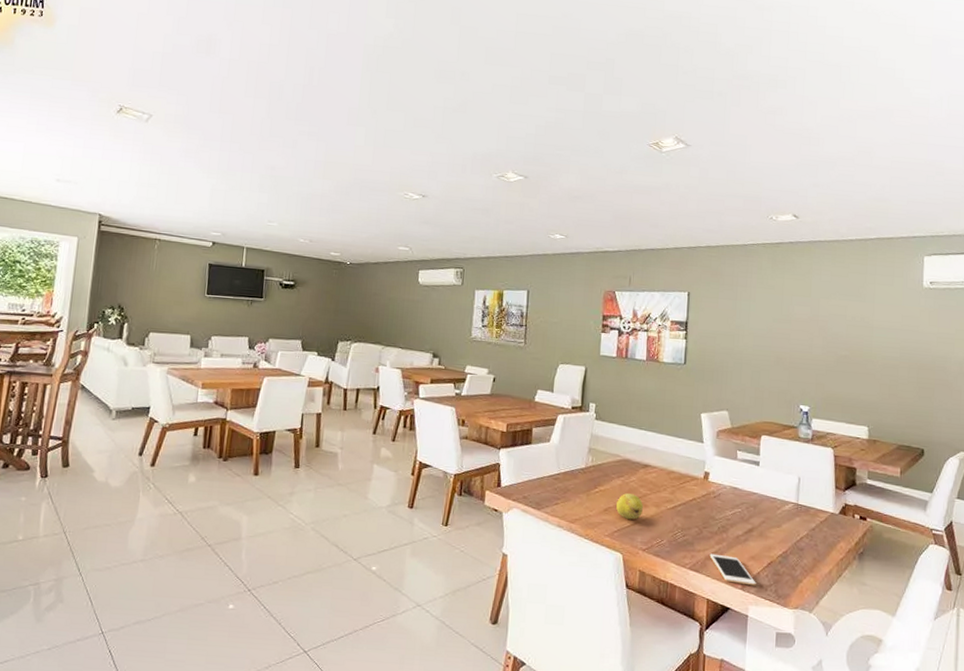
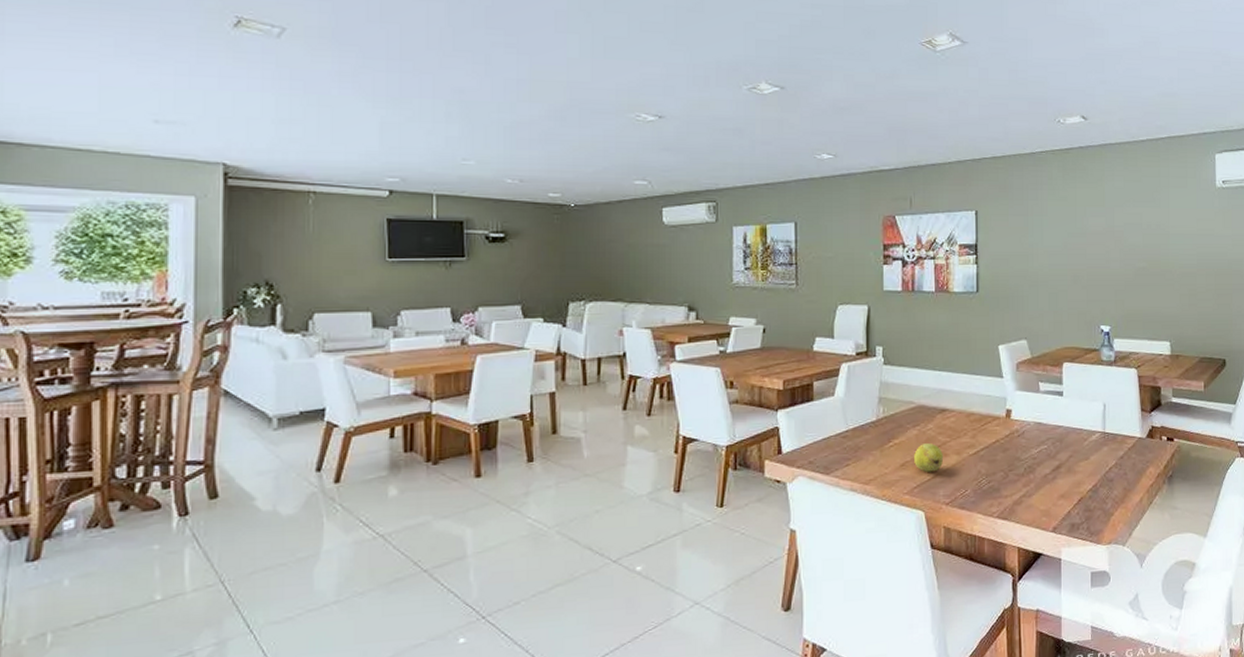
cell phone: present [709,553,756,586] -> none [1017,497,1067,527]

